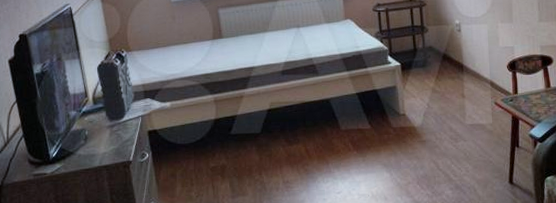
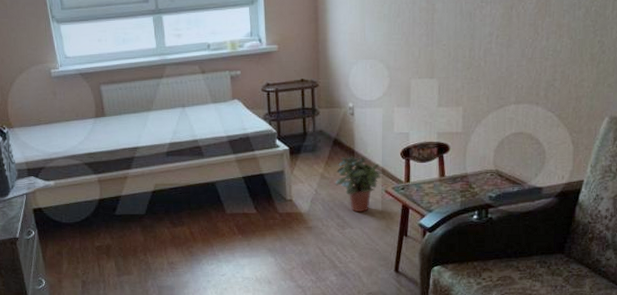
potted plant: none [446,70,492,125] -> present [335,156,384,213]

